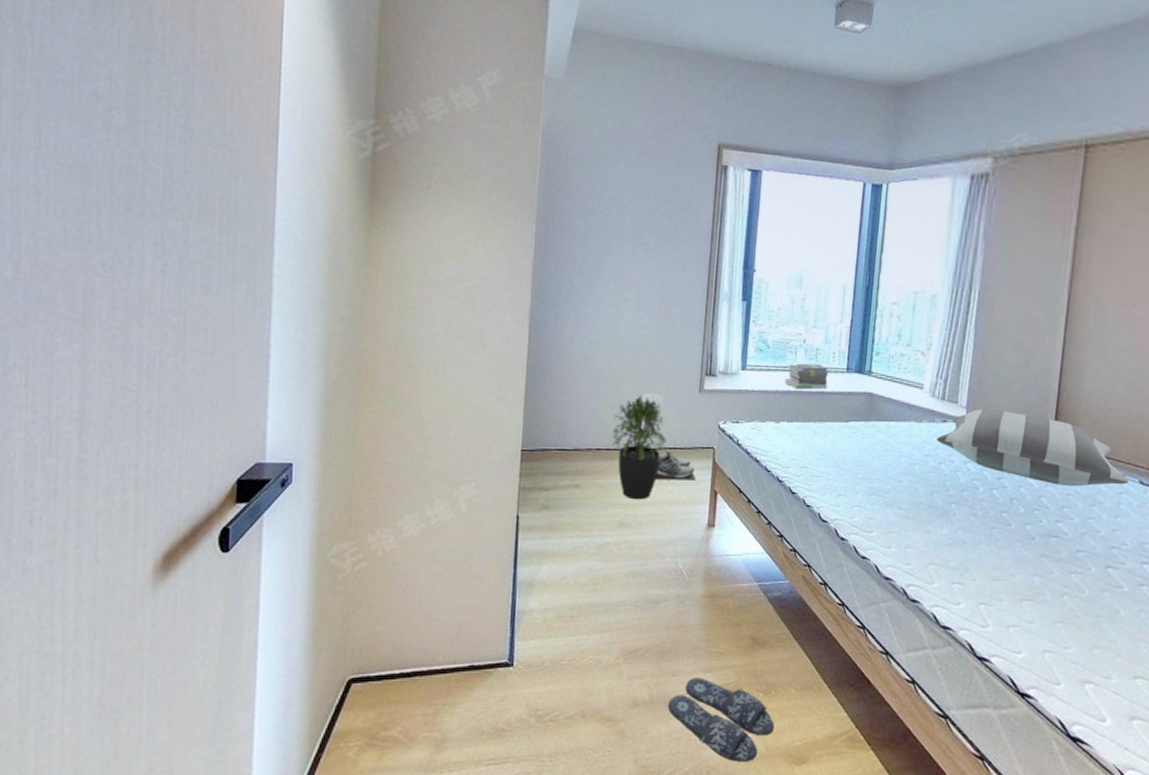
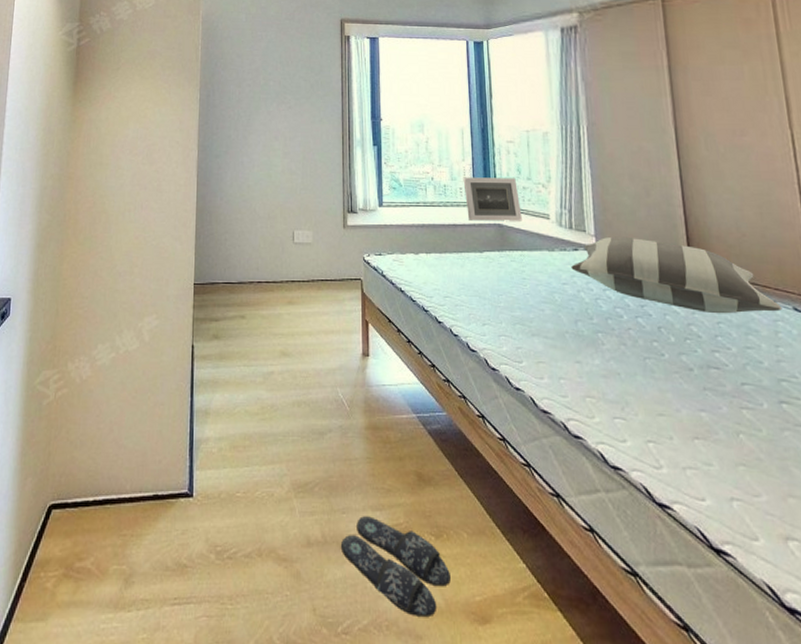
potted plant: present [612,396,667,500] -> none [271,232,319,330]
athletic shoe: present [655,450,697,481] -> none [311,282,348,311]
books: present [784,363,829,390] -> none [419,199,459,223]
picture frame: none [837,340,896,391] -> present [463,177,522,221]

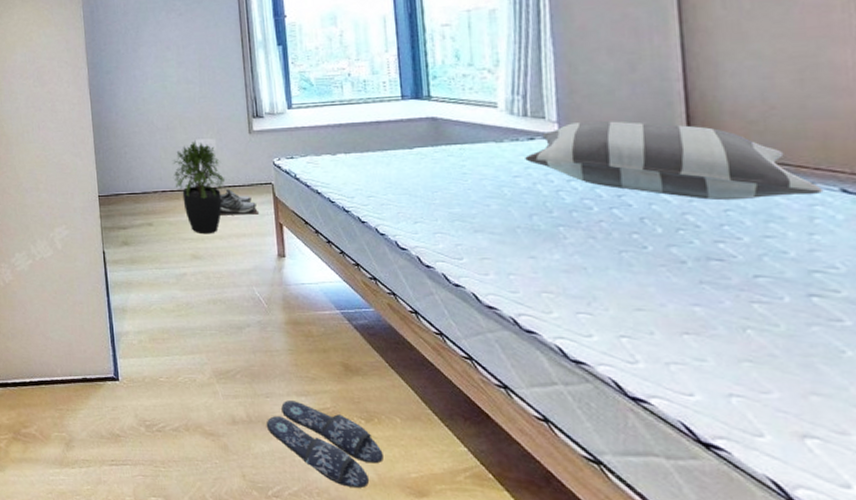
potted plant: none [271,232,319,330] -> present [173,142,226,235]
athletic shoe: none [311,282,348,311] -> present [219,188,260,216]
picture frame: present [463,177,522,221] -> none [386,65,462,116]

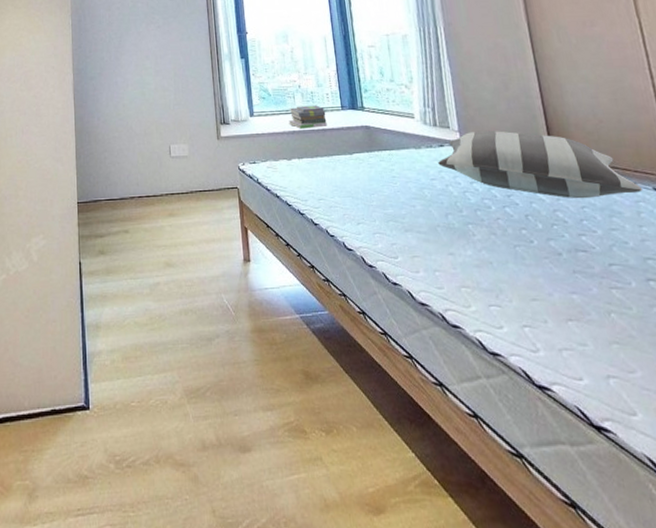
potted plant: present [173,142,226,235] -> none [149,147,197,241]
athletic shoe: present [219,188,260,216] -> none [191,193,227,221]
slippers: present [267,400,383,488] -> none [236,417,343,511]
books: none [334,95,382,122] -> present [289,105,327,129]

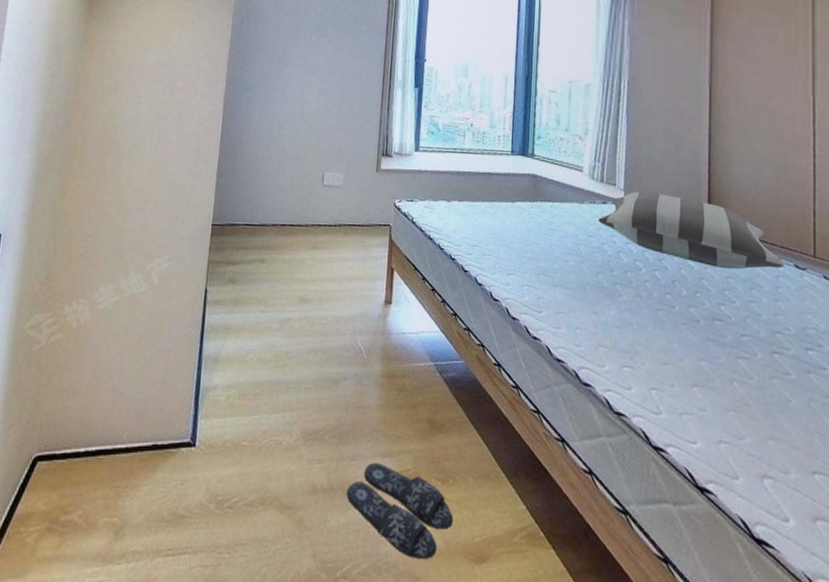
slippers: none [236,417,343,511] -> present [347,463,453,559]
books: present [289,105,327,129] -> none [454,145,495,171]

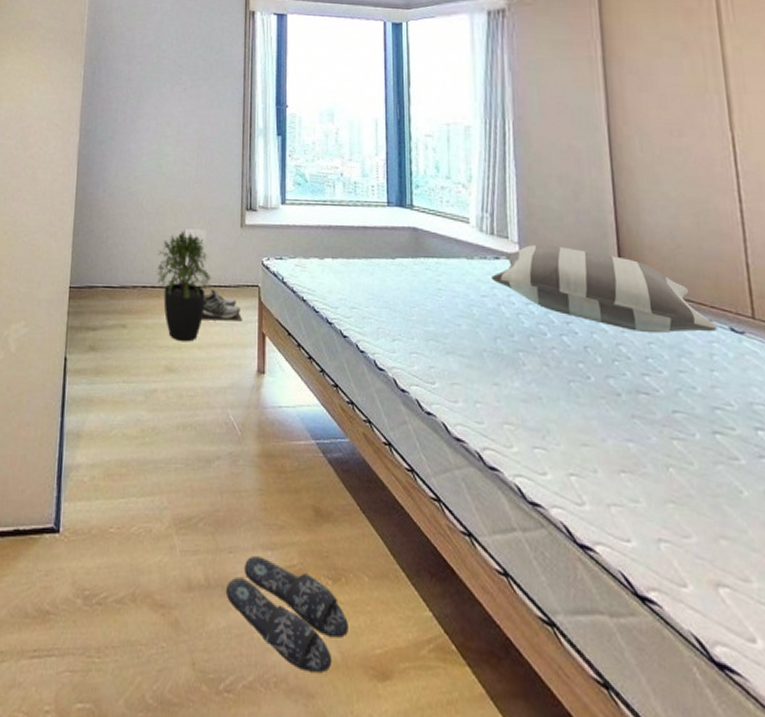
potted plant: none [296,174,347,276] -> present [157,231,212,342]
athletic shoe: none [336,227,374,257] -> present [202,288,243,321]

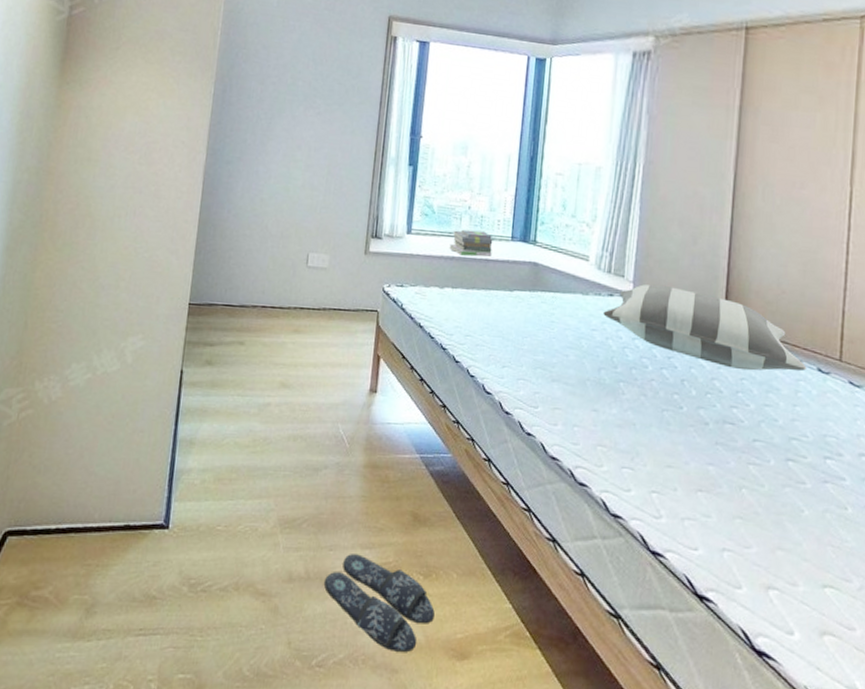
potted plant: present [157,231,212,342] -> none [278,255,332,361]
athletic shoe: present [202,288,243,321] -> none [319,311,360,344]
books: none [325,197,369,225] -> present [449,229,493,258]

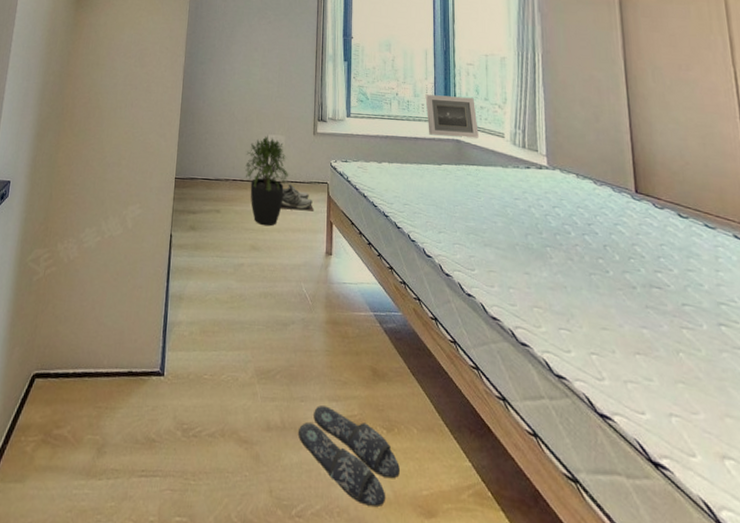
potted plant: none [278,255,332,361] -> present [245,136,289,227]
athletic shoe: none [319,311,360,344] -> present [281,184,315,211]
books: present [449,229,493,258] -> none [383,112,420,136]
picture frame: none [502,208,561,261] -> present [425,94,479,138]
pillow: present [603,283,807,372] -> none [523,157,723,238]

